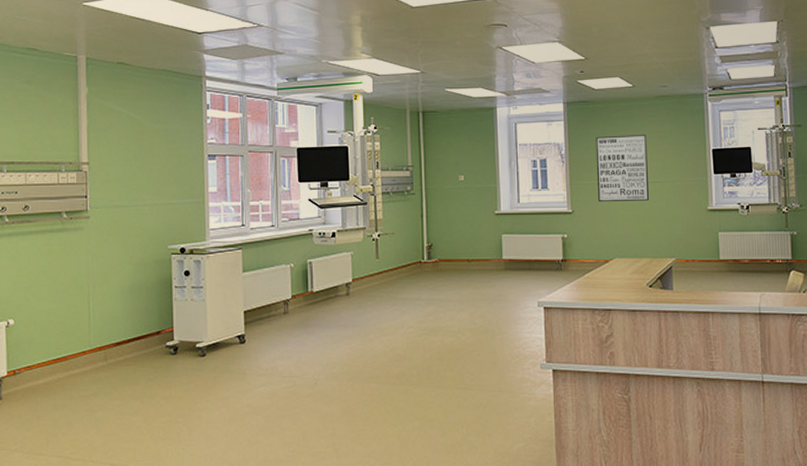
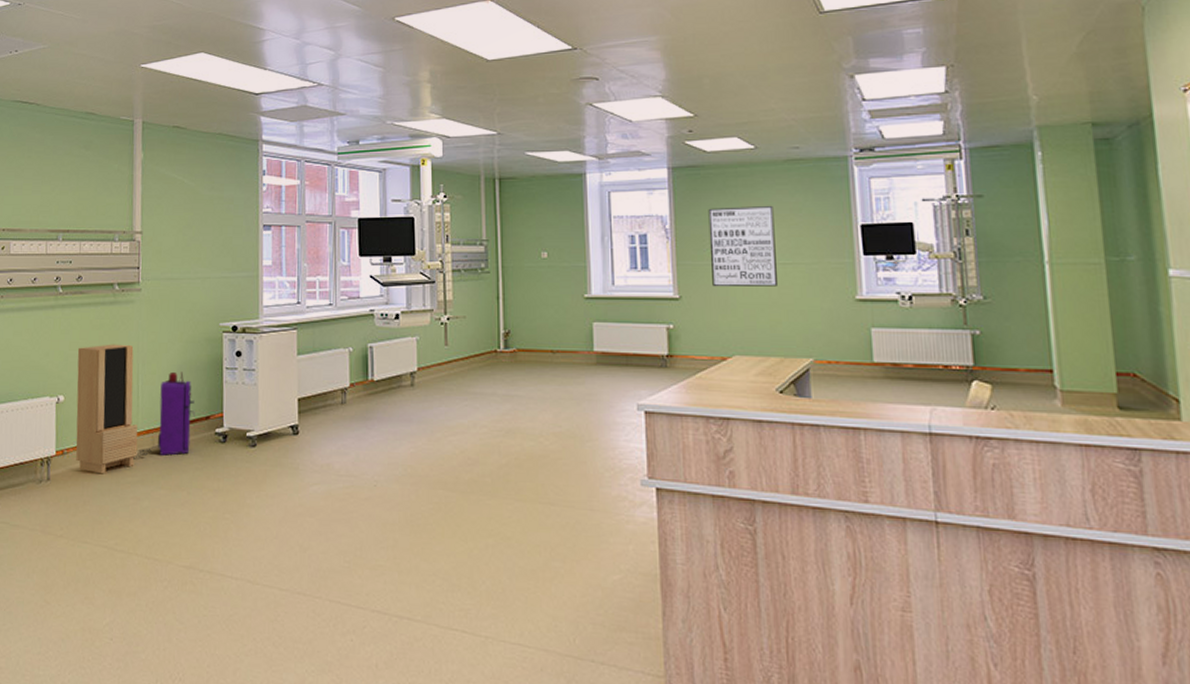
storage cabinet: none [26,269,91,391] -> present [76,344,138,474]
air purifier: none [86,292,146,375] -> present [133,371,195,459]

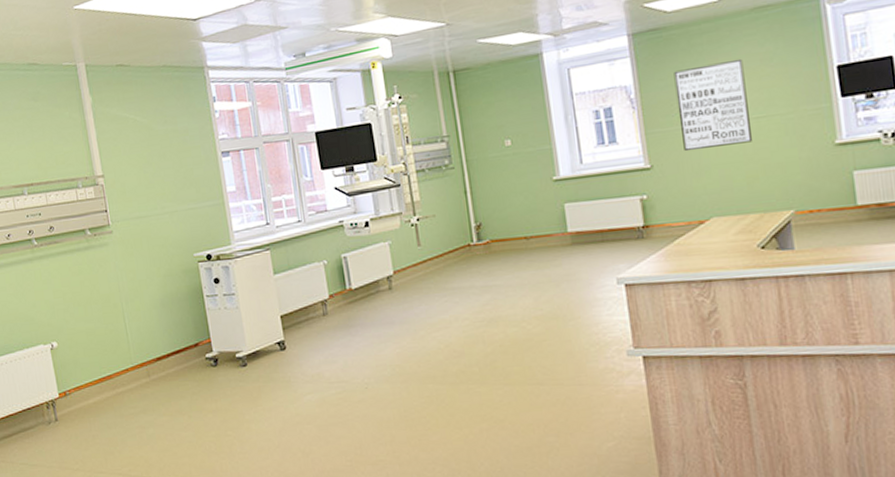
storage cabinet: present [76,344,138,474] -> none [61,286,135,410]
air purifier: present [133,371,195,459] -> none [132,305,185,392]

